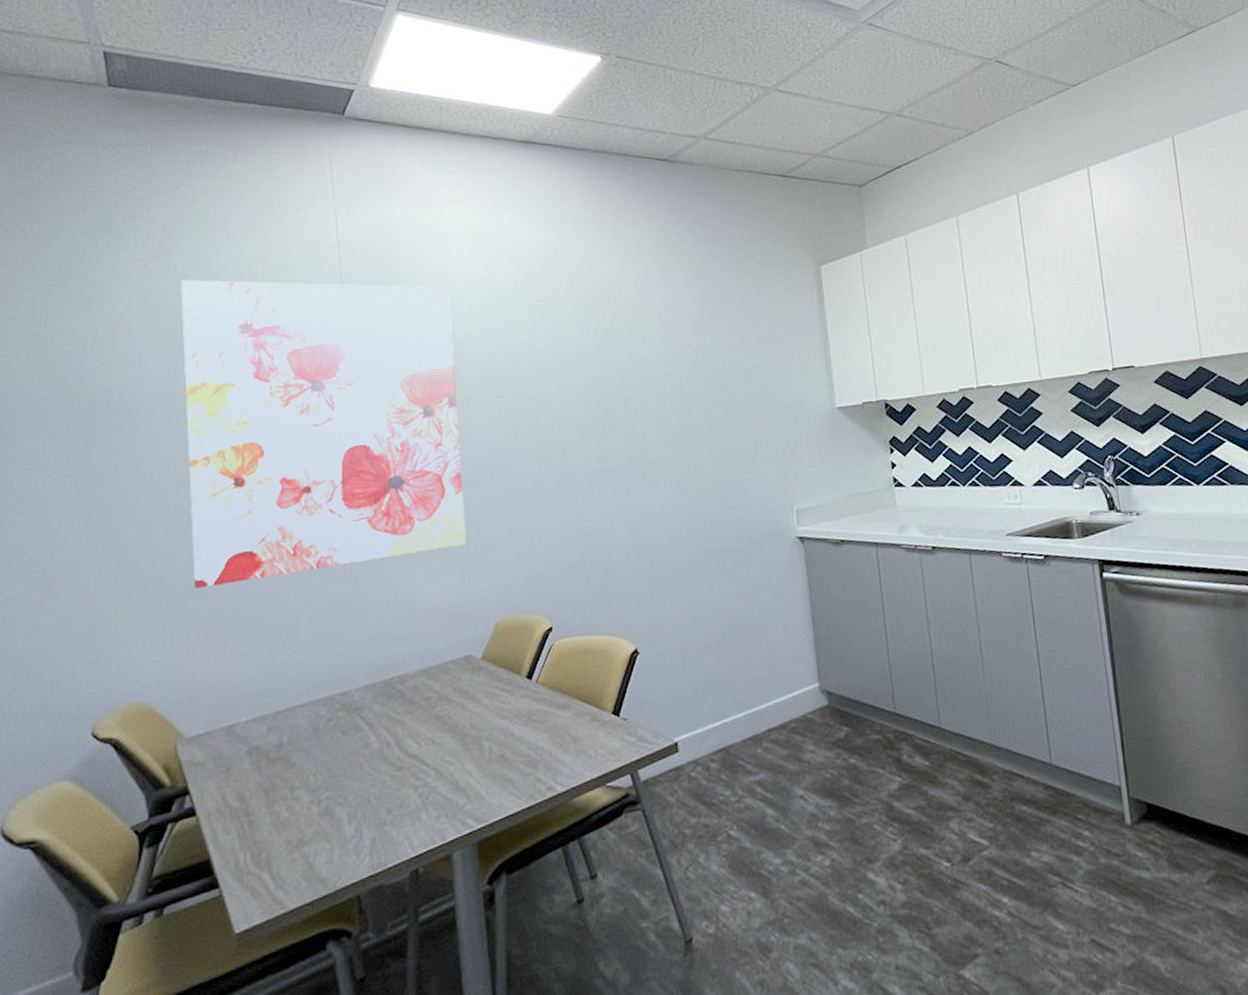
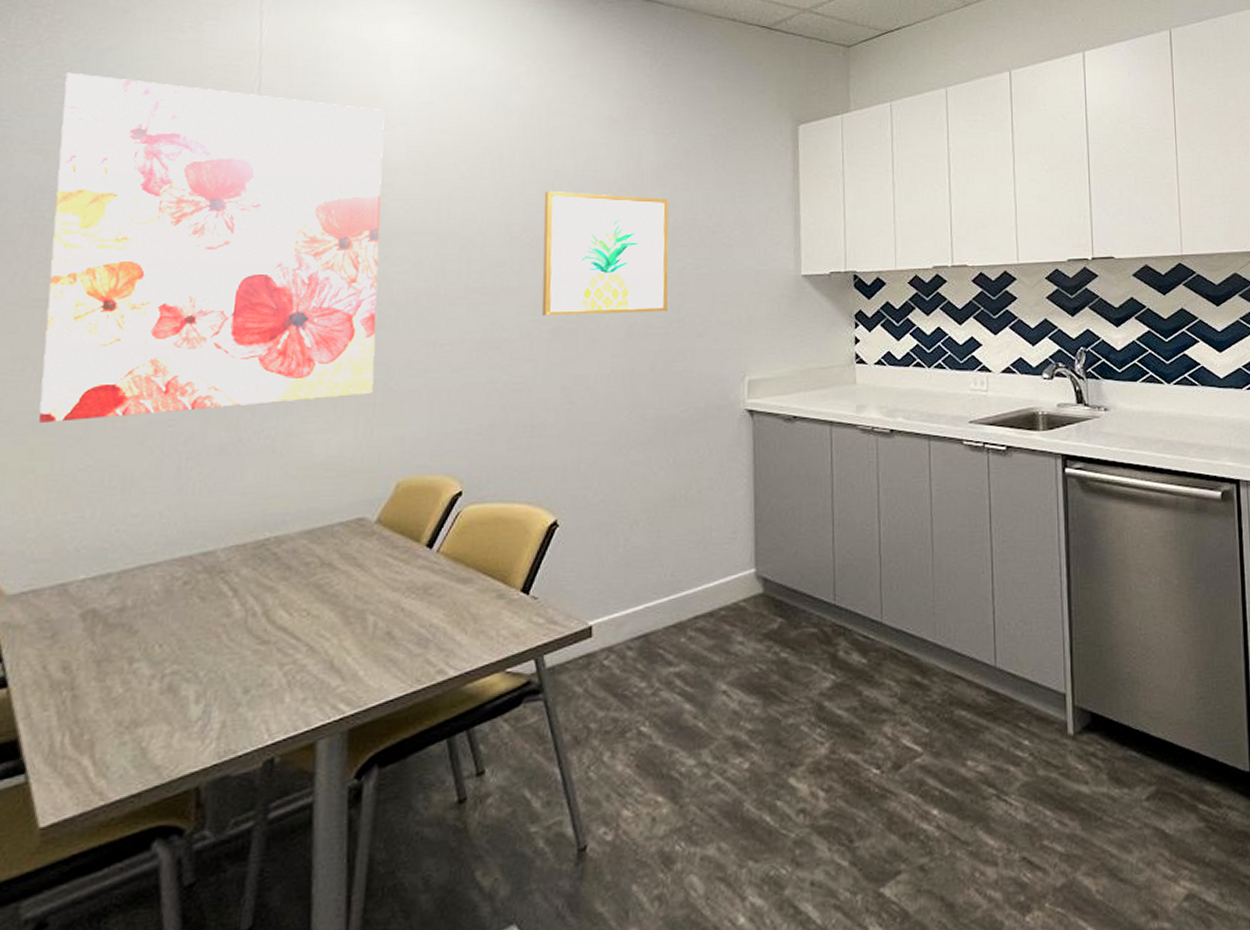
wall art: none [596,346,717,464] -> present [541,191,669,316]

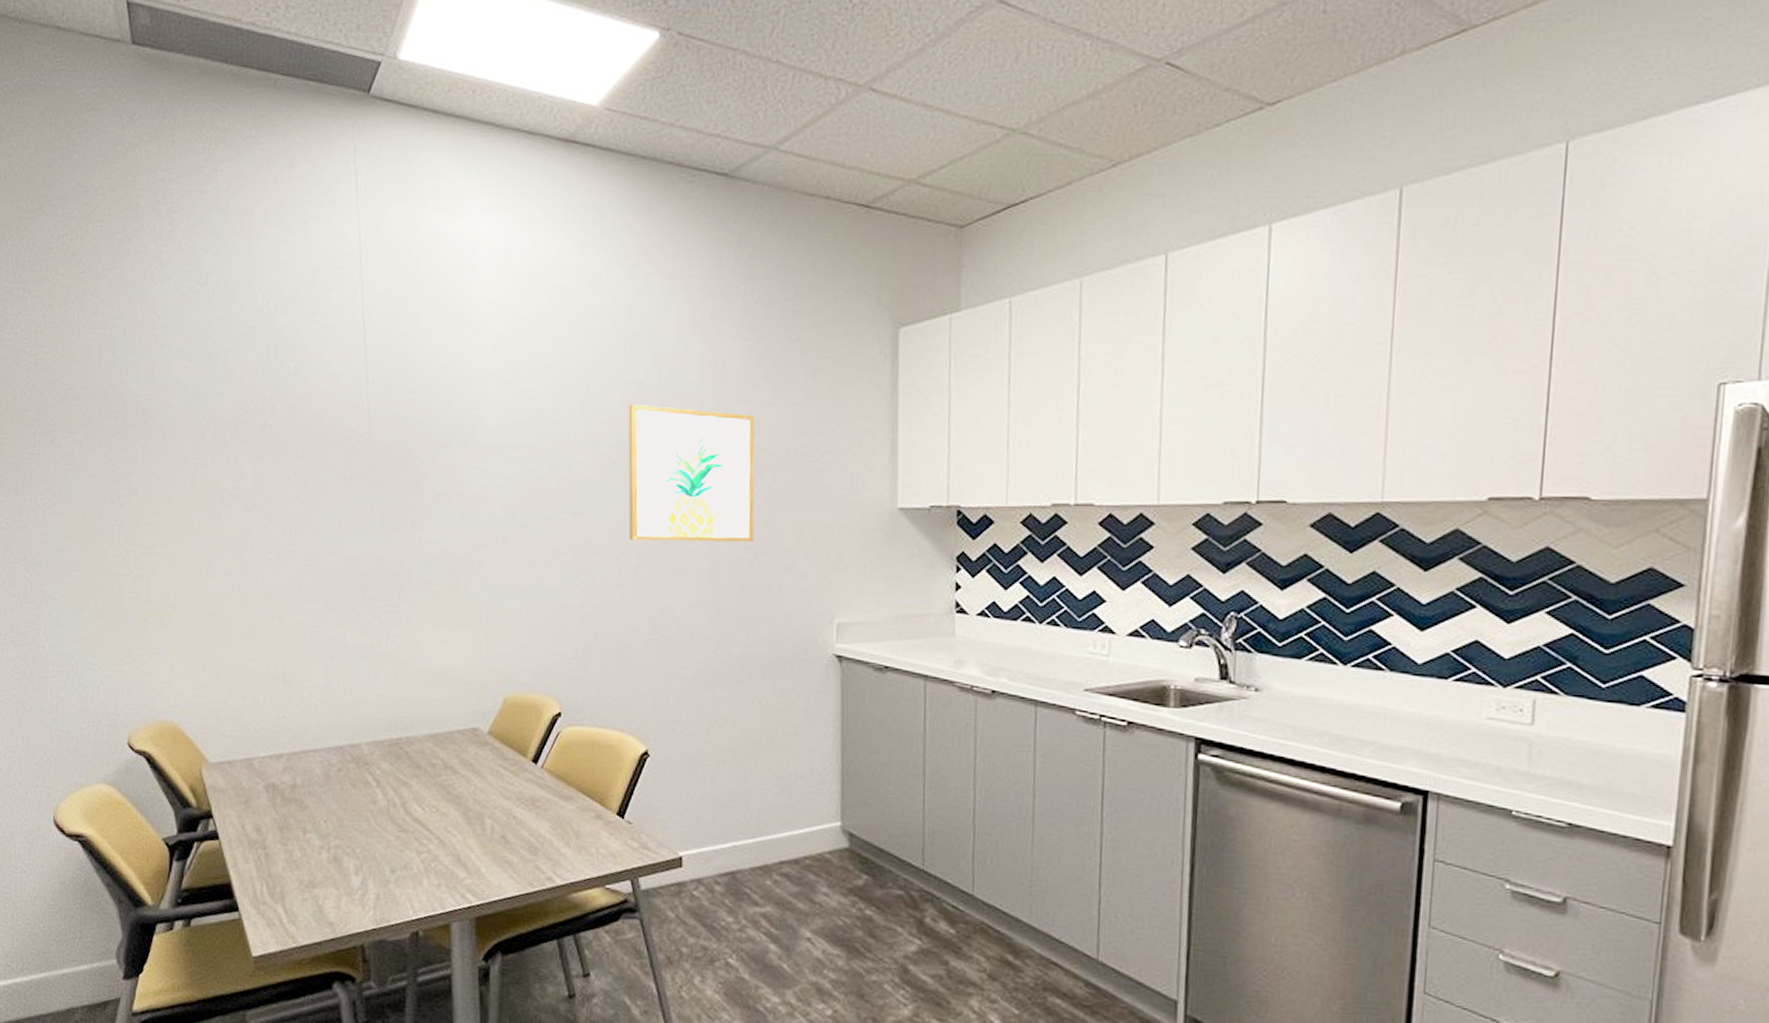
wall art: present [39,72,385,423] -> none [204,278,479,616]

